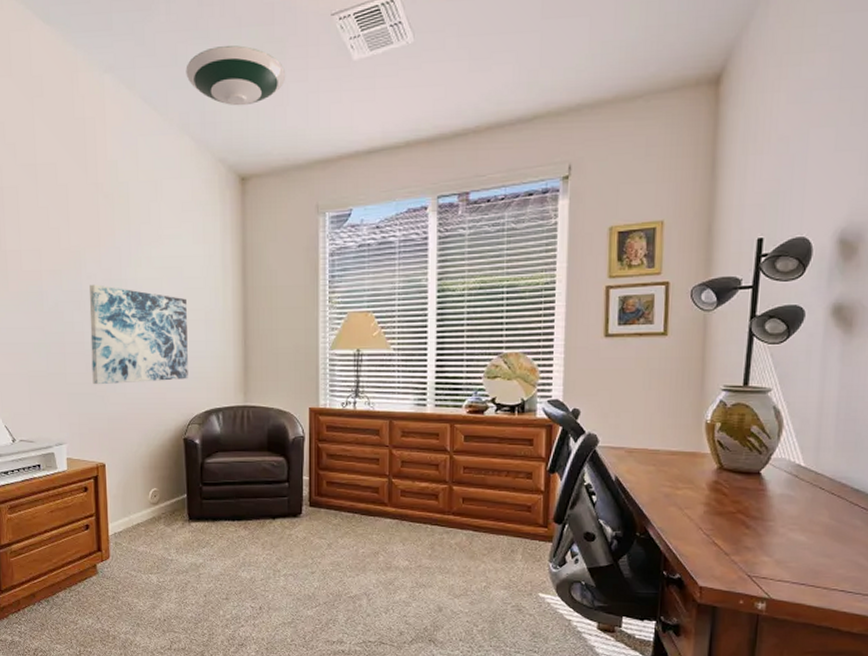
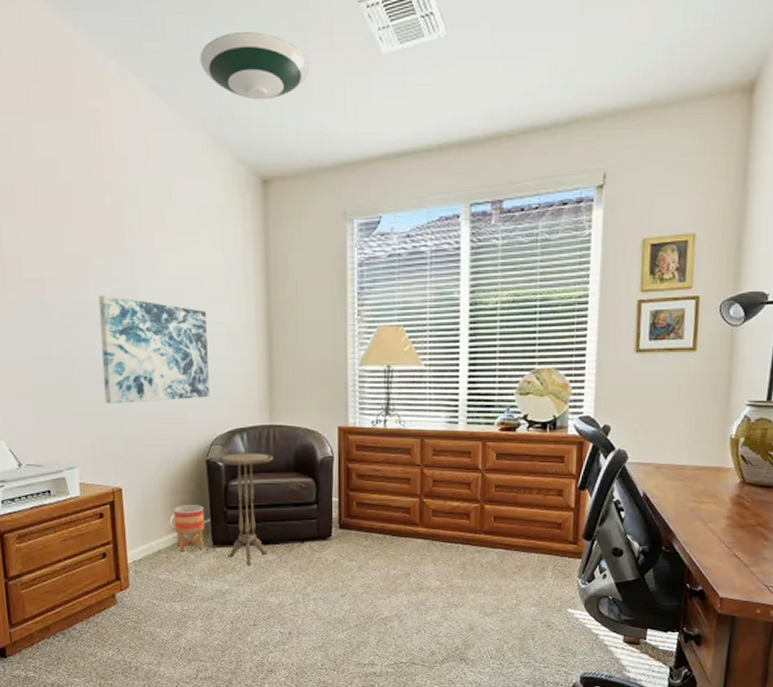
planter: none [152,481,182,525] -> present [173,505,205,551]
side table: none [194,432,247,541] -> present [217,453,273,566]

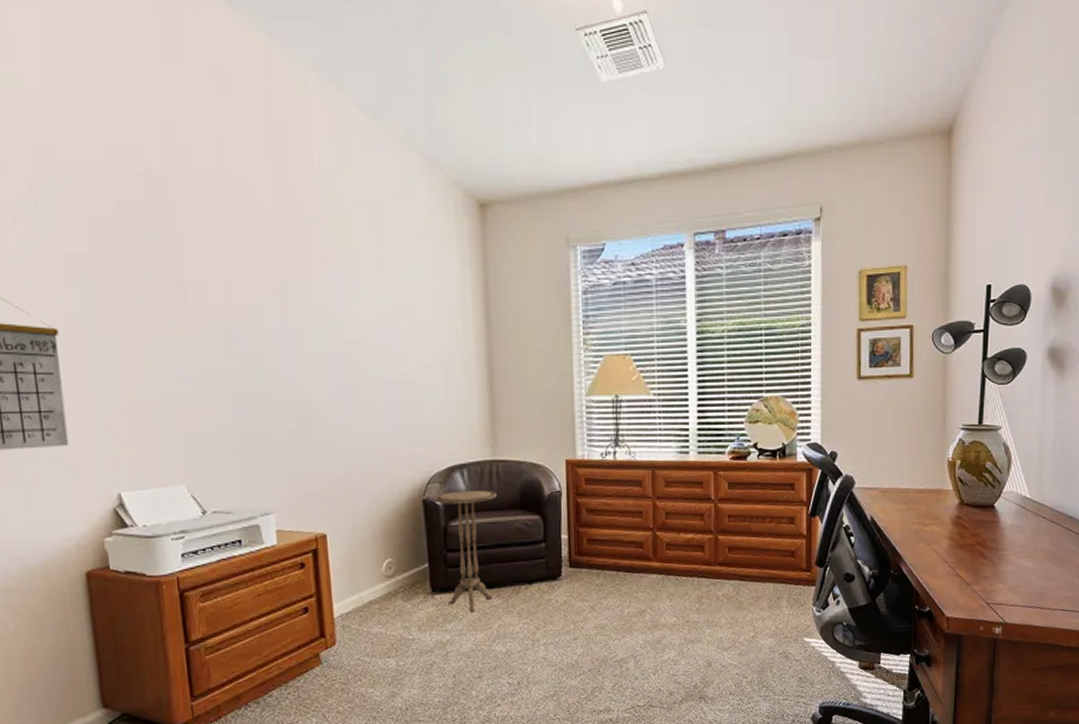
wall art: present [99,295,210,404] -> none [298,322,426,442]
planter: present [173,505,205,551] -> none [385,549,423,601]
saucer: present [200,32,310,100] -> none [409,52,528,122]

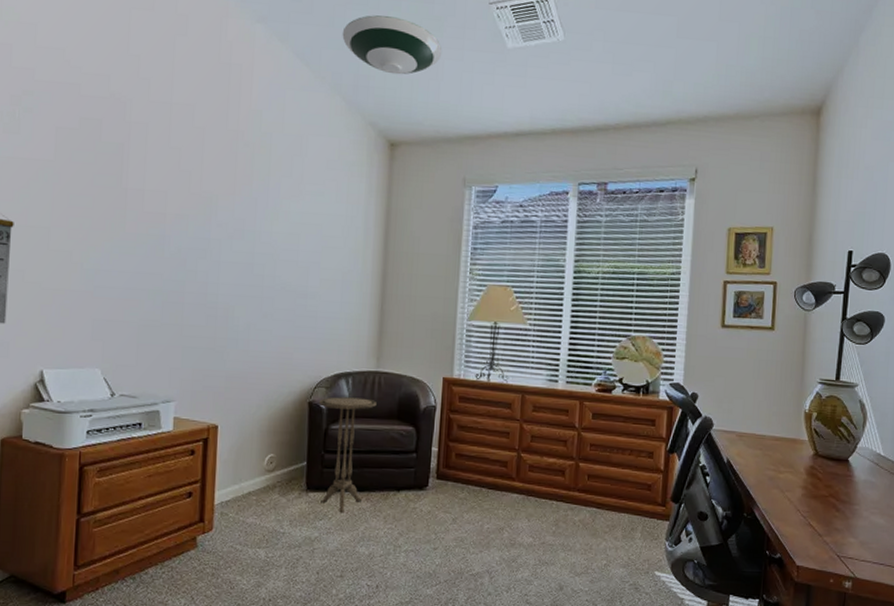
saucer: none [409,52,528,122] -> present [342,15,443,75]

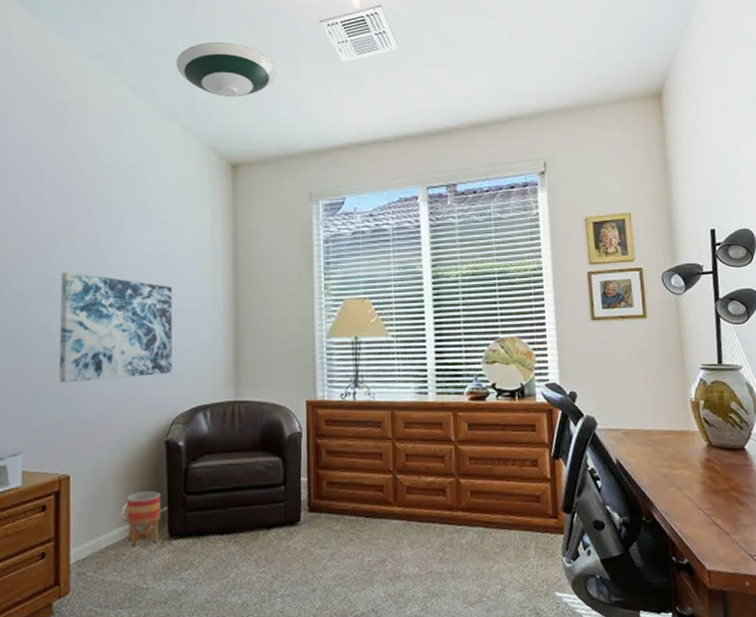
wall art: none [212,233,324,340] -> present [59,272,172,384]
planter: none [267,446,302,495] -> present [126,491,161,547]
side table: present [319,397,377,514] -> none [177,431,238,561]

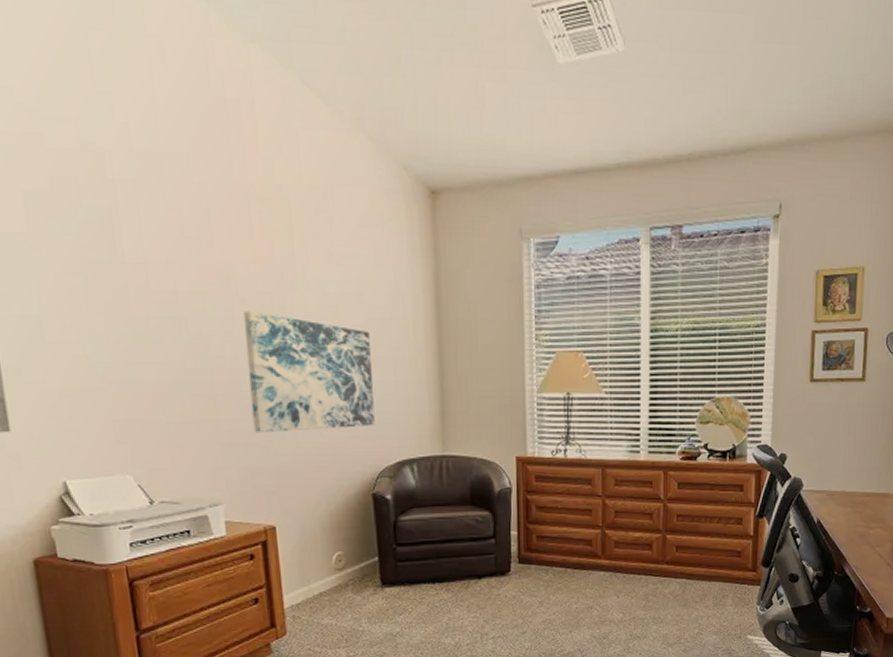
planter: present [126,491,161,547] -> none [335,542,372,593]
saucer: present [176,43,277,98] -> none [357,27,481,104]

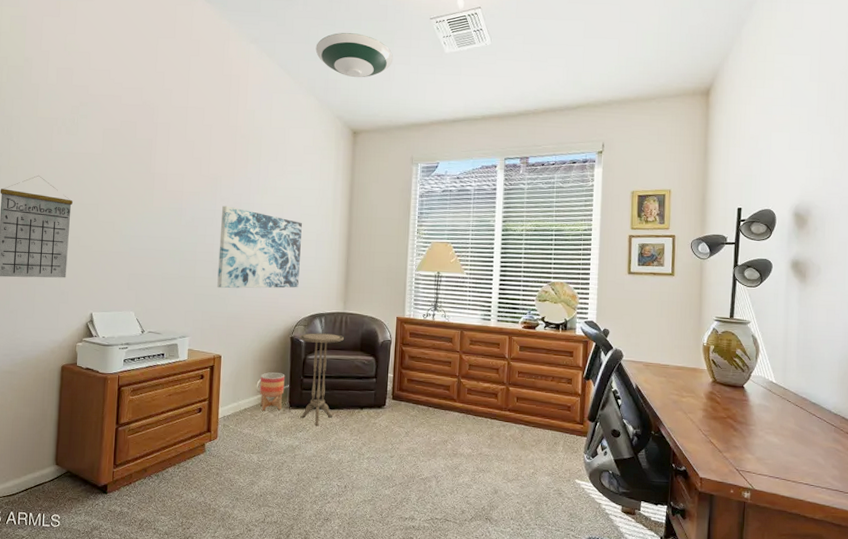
planter: none [335,542,372,593] -> present [259,372,285,411]
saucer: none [357,27,481,104] -> present [315,33,394,78]
side table: none [384,485,447,606] -> present [299,333,344,427]

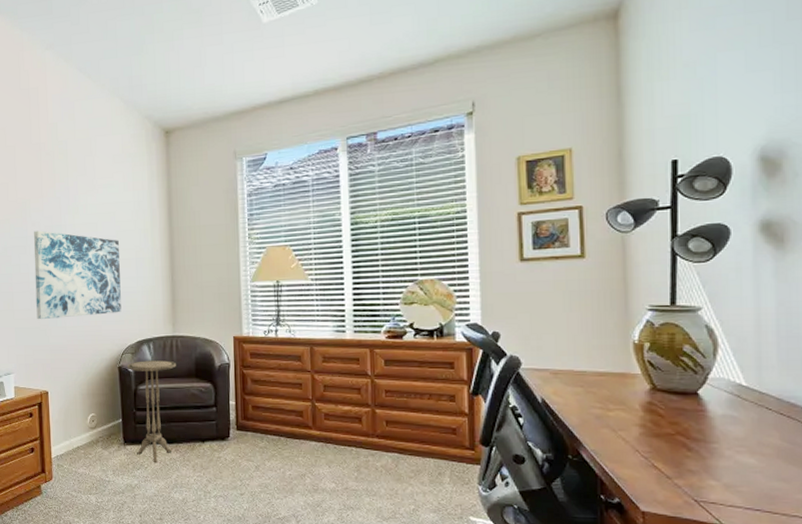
planter: present [259,372,285,411] -> none [90,407,117,448]
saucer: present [315,33,394,78] -> none [115,18,203,70]

